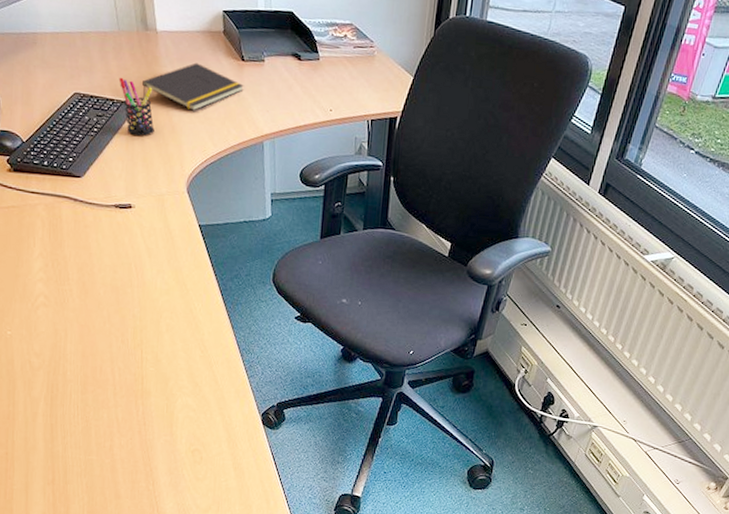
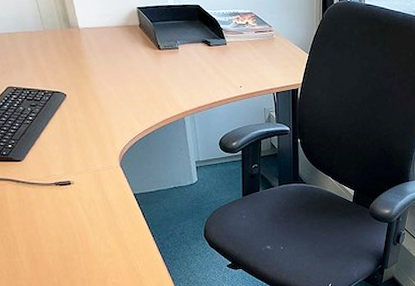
pen holder: present [119,77,155,136] -> none [48,70,85,120]
notepad: present [142,62,244,111] -> none [70,53,162,96]

